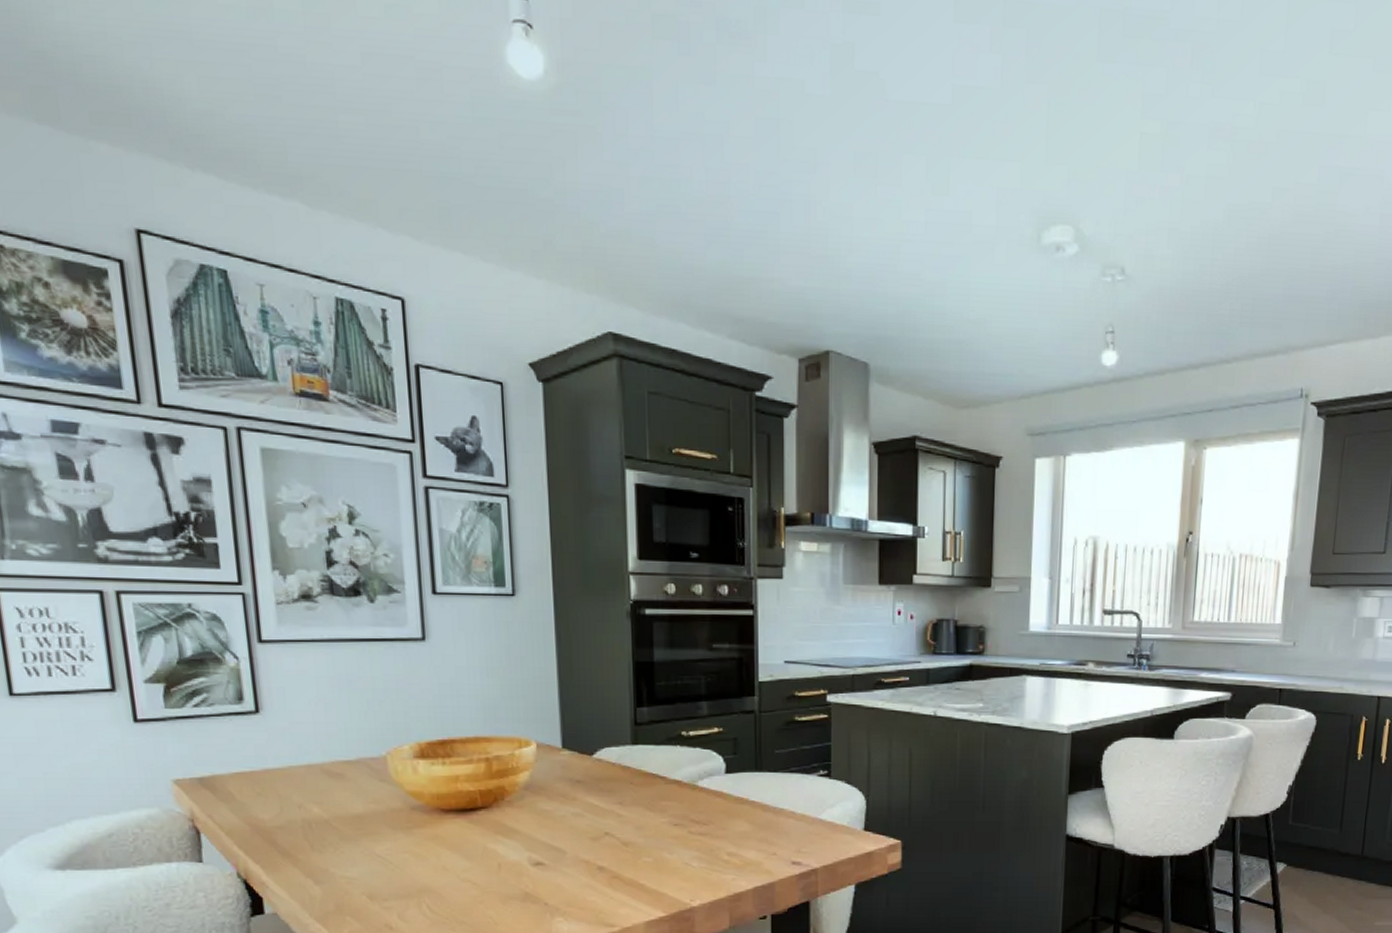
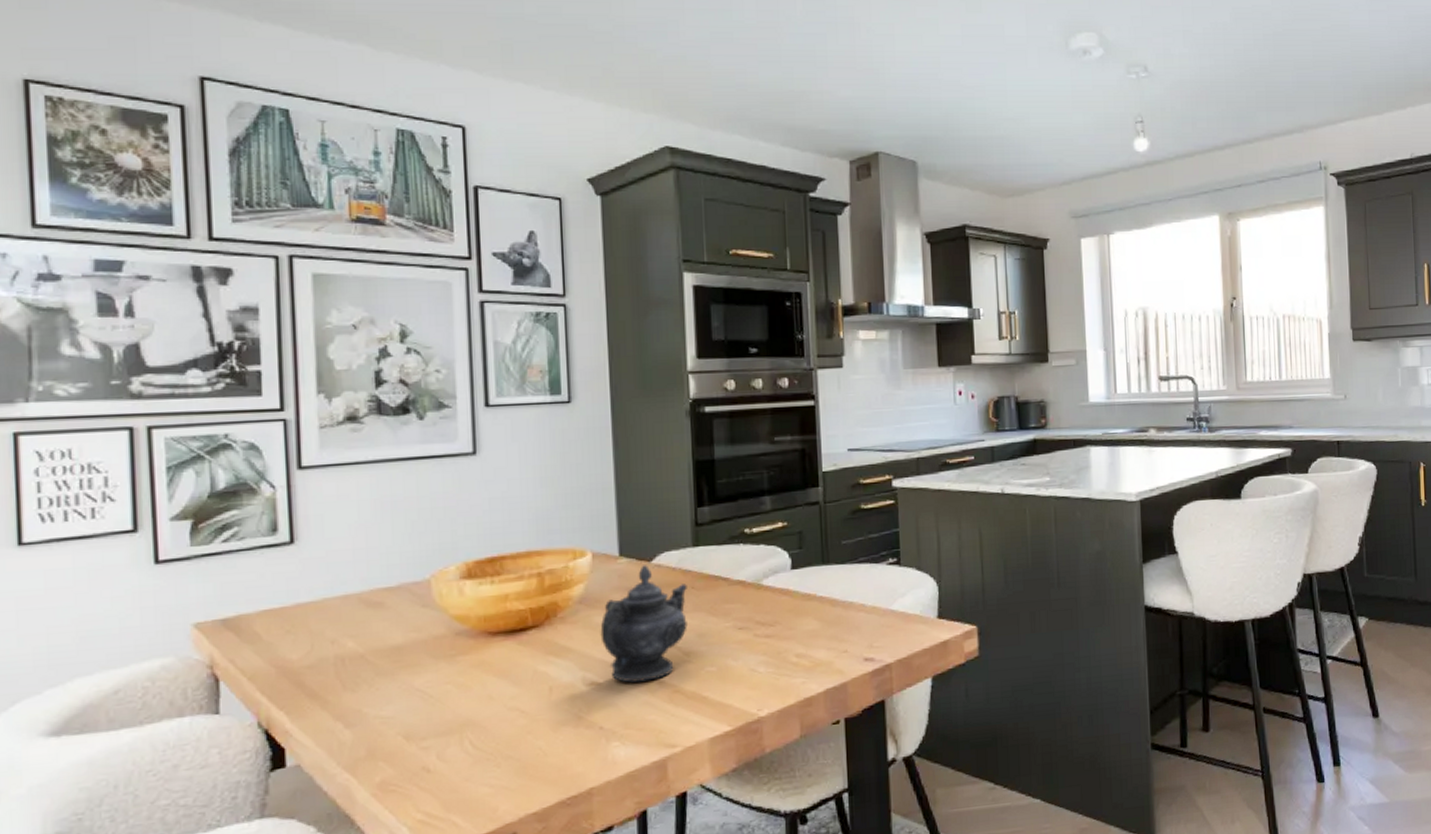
teapot: none [544,758,626,866] -> present [600,565,687,683]

